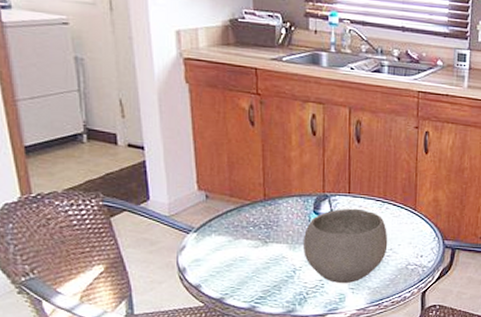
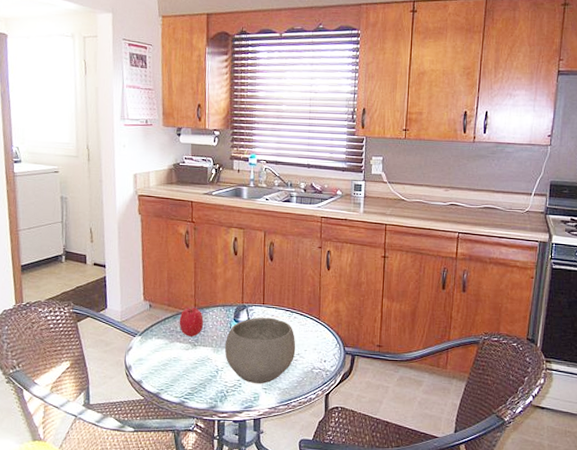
fruit: none [245,197,275,232] -> present [179,307,203,337]

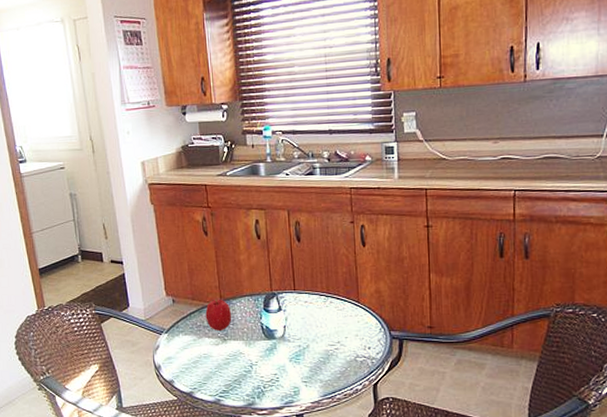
bowl: present [224,317,296,384] -> none [256,304,335,377]

